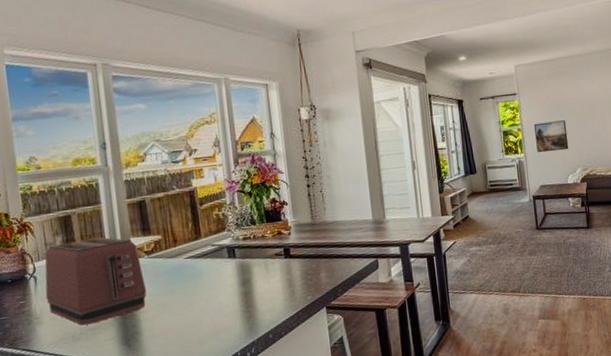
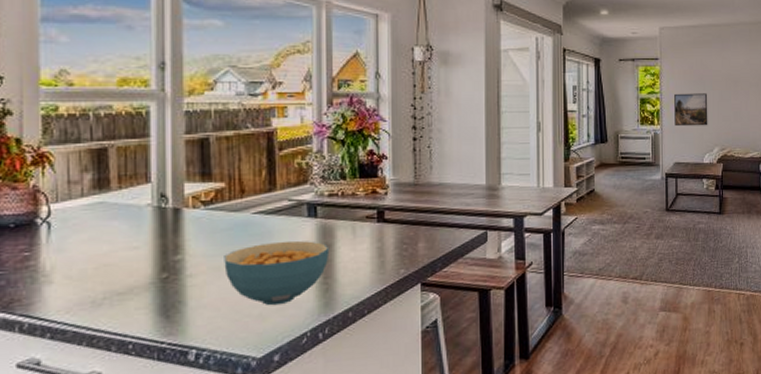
toaster: present [45,237,147,325] -> none [60,178,199,288]
cereal bowl: none [166,277,249,332] -> present [224,240,330,306]

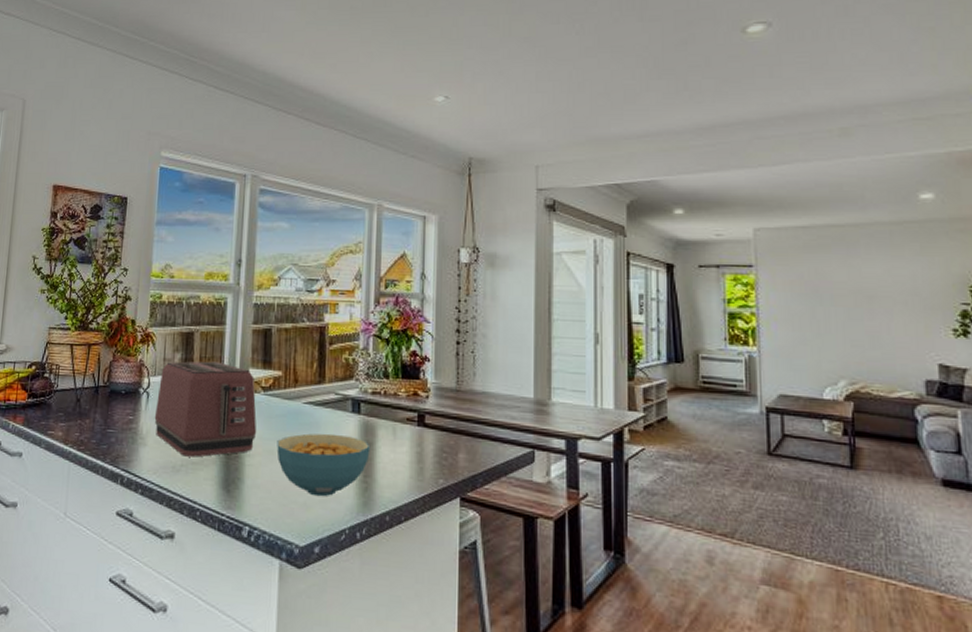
toaster: none [60,178,199,288] -> present [154,361,257,458]
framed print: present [674,93,708,127] -> none [777,308,829,352]

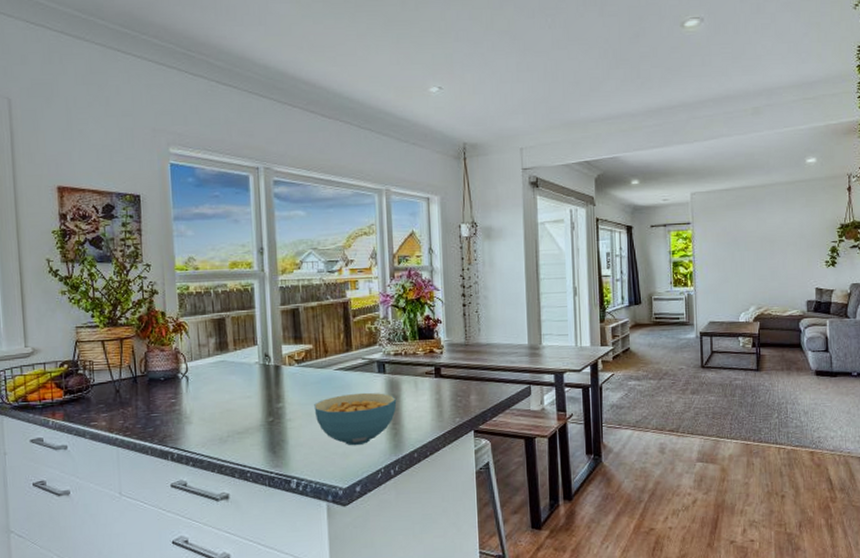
toaster: present [154,361,257,458] -> none [196,342,295,428]

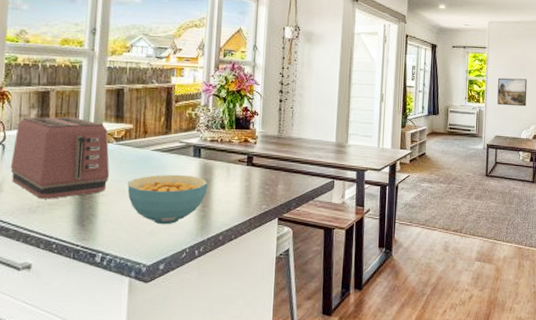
toaster: none [196,342,295,428] -> present [10,116,110,199]
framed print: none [707,254,743,287] -> present [497,77,528,107]

